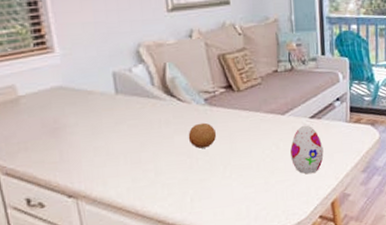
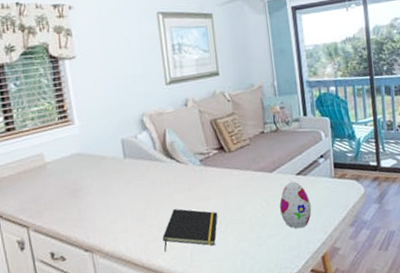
notepad: none [159,152,223,198] -> present [162,209,218,252]
fruit: present [188,122,217,149] -> none [186,181,212,206]

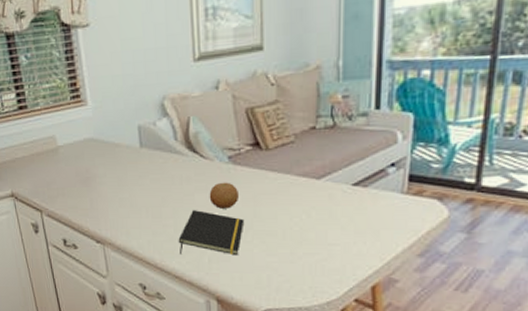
fruit: none [186,181,212,206] -> present [209,182,240,209]
decorative egg: present [279,181,312,229] -> none [323,193,367,250]

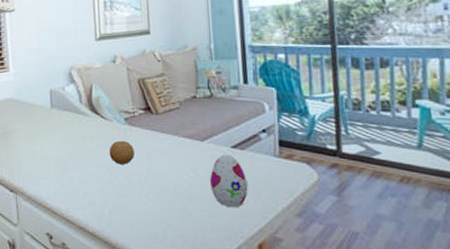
notepad: present [178,210,245,256] -> none [82,165,140,209]
decorative egg: none [323,193,367,250] -> present [209,154,248,208]

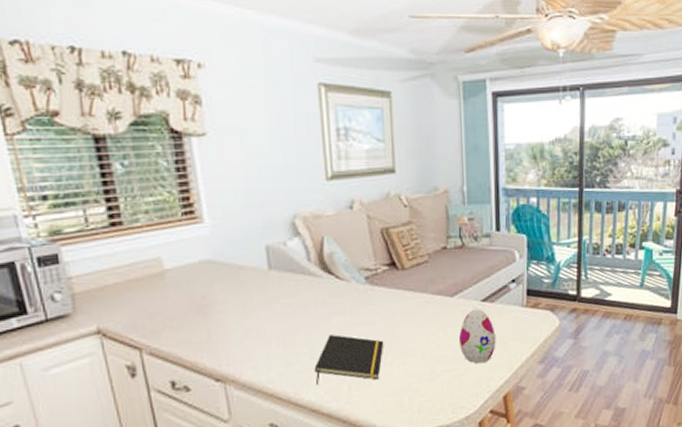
notepad: none [82,165,140,209] -> present [314,335,384,385]
fruit: present [109,140,135,164] -> none [346,303,378,332]

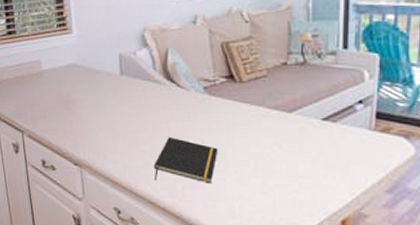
decorative egg: present [458,308,496,364] -> none [294,127,337,183]

